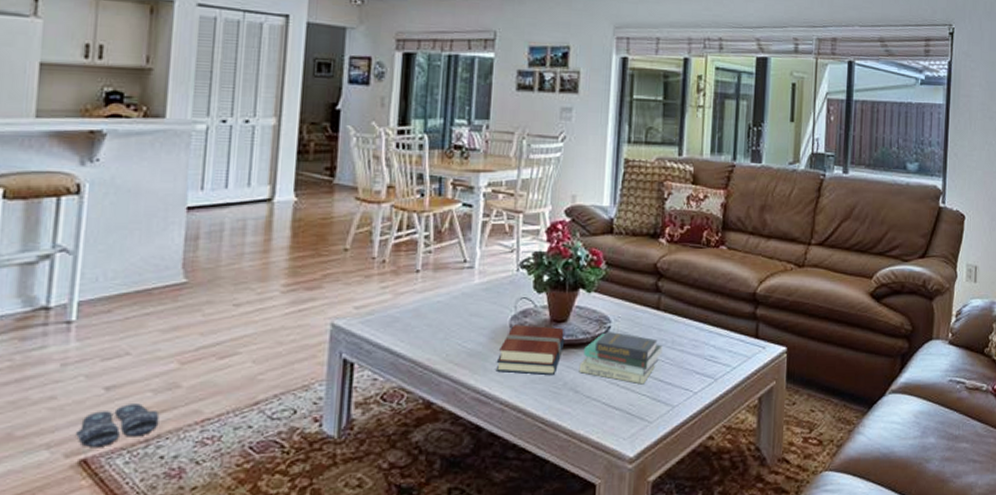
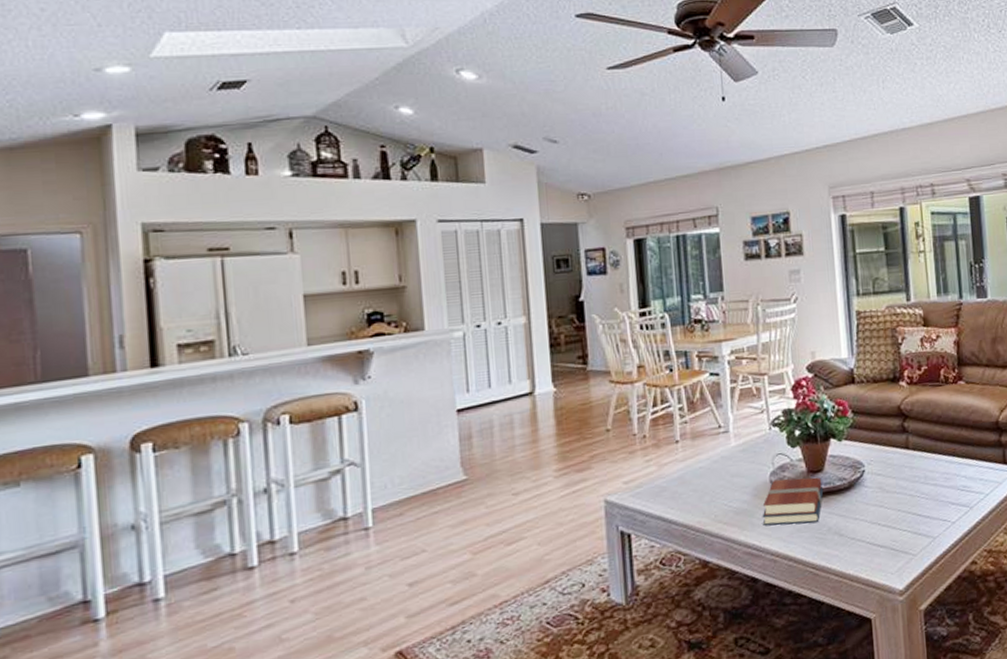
slippers: present [76,403,160,447] -> none [389,595,462,640]
books: present [579,331,663,385] -> none [840,474,917,521]

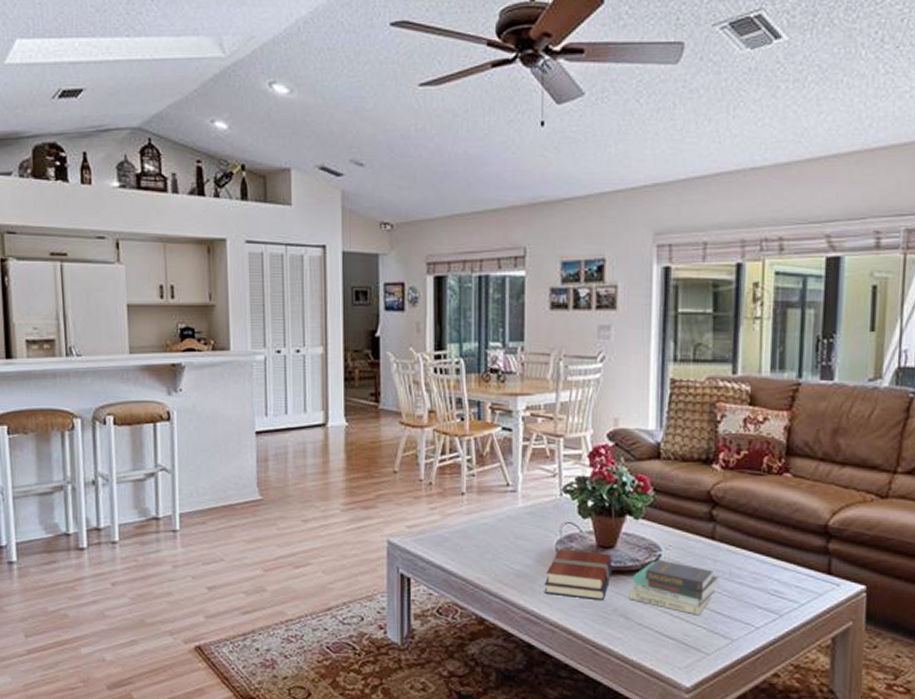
books: none [840,474,917,521] -> present [629,559,719,616]

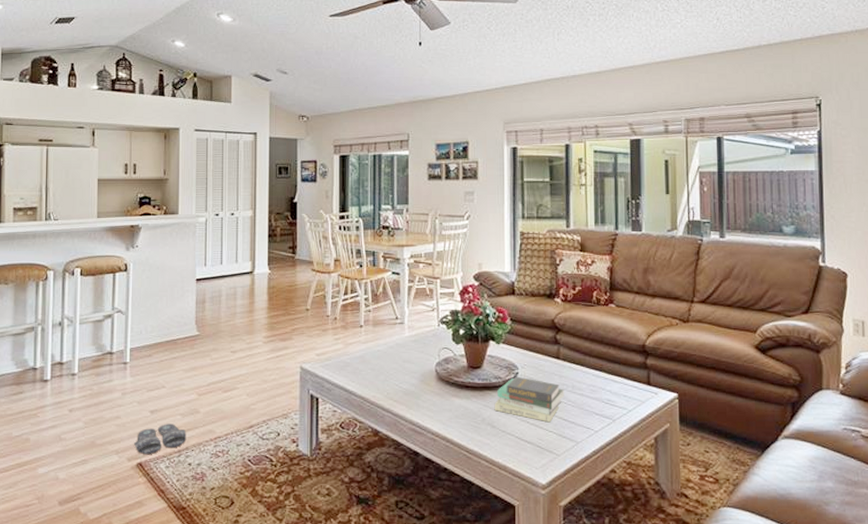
slippers: none [190,602,252,637] -> present [134,424,187,454]
books: present [544,549,613,600] -> none [426,370,481,411]

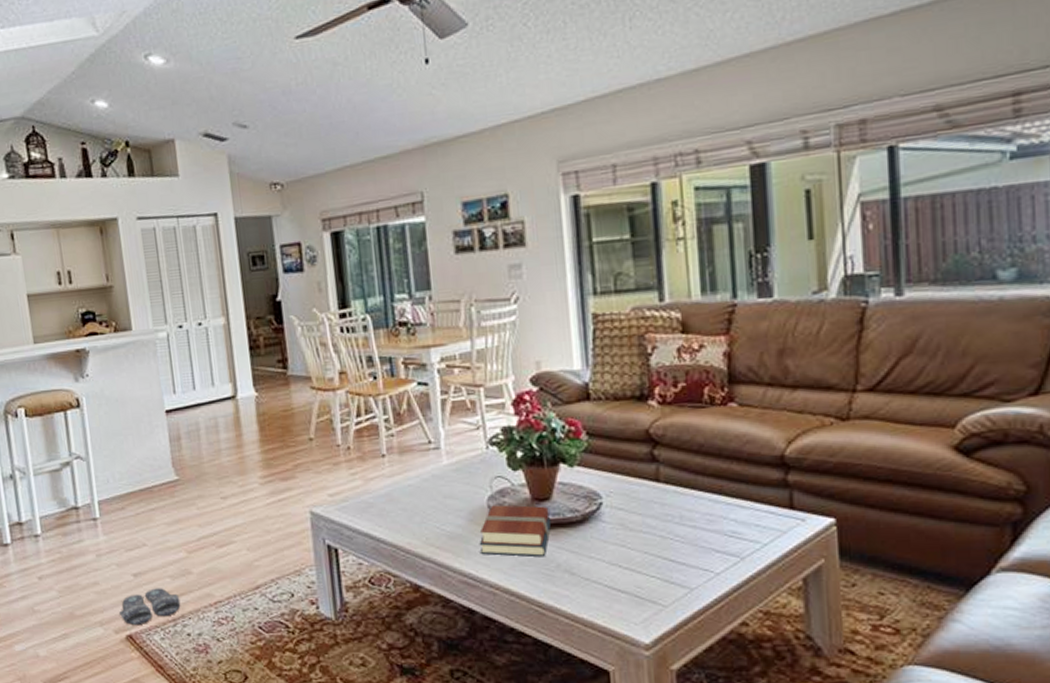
books: none [426,370,481,411] -> present [479,505,552,557]
books: present [494,376,564,423] -> none [571,507,670,565]

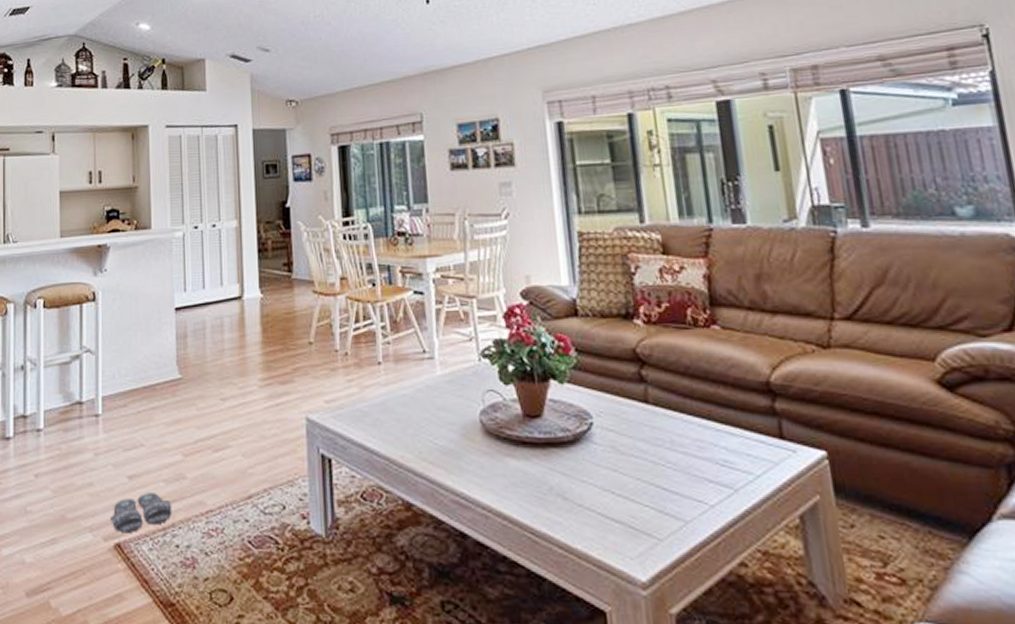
books: present [479,505,552,557] -> none [471,420,543,477]

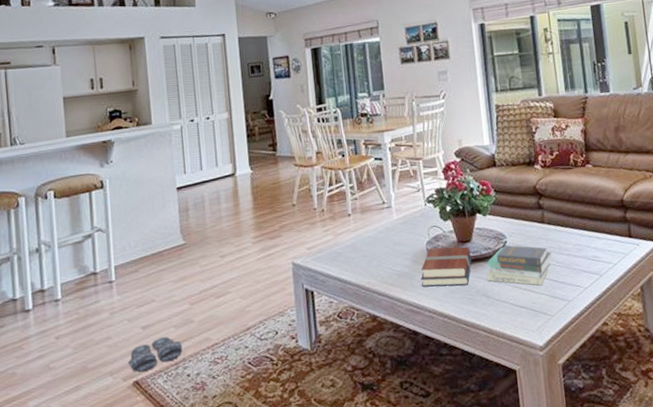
books: none [471,420,543,477] -> present [420,246,472,287]
books: none [563,428,661,493] -> present [486,245,553,286]

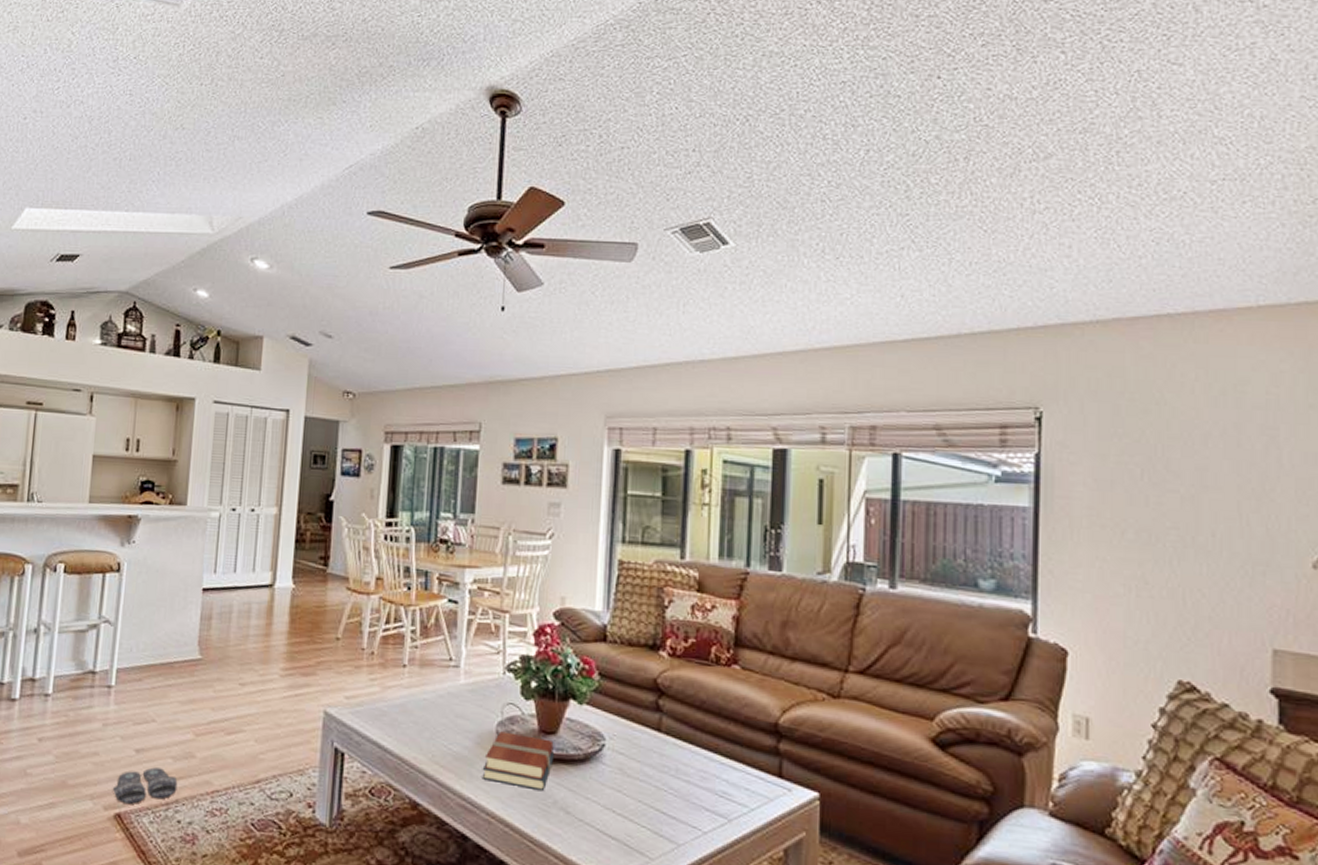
books: present [486,245,553,286] -> none [570,749,665,815]

